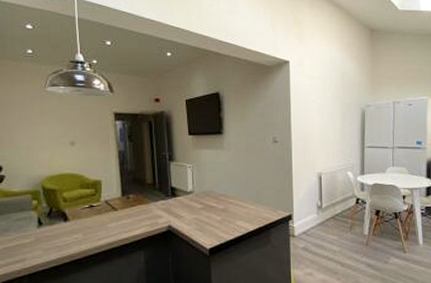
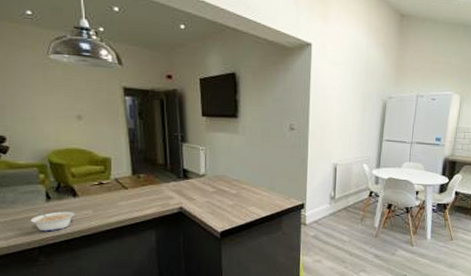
legume: none [21,236,65,259] -> present [30,211,74,232]

